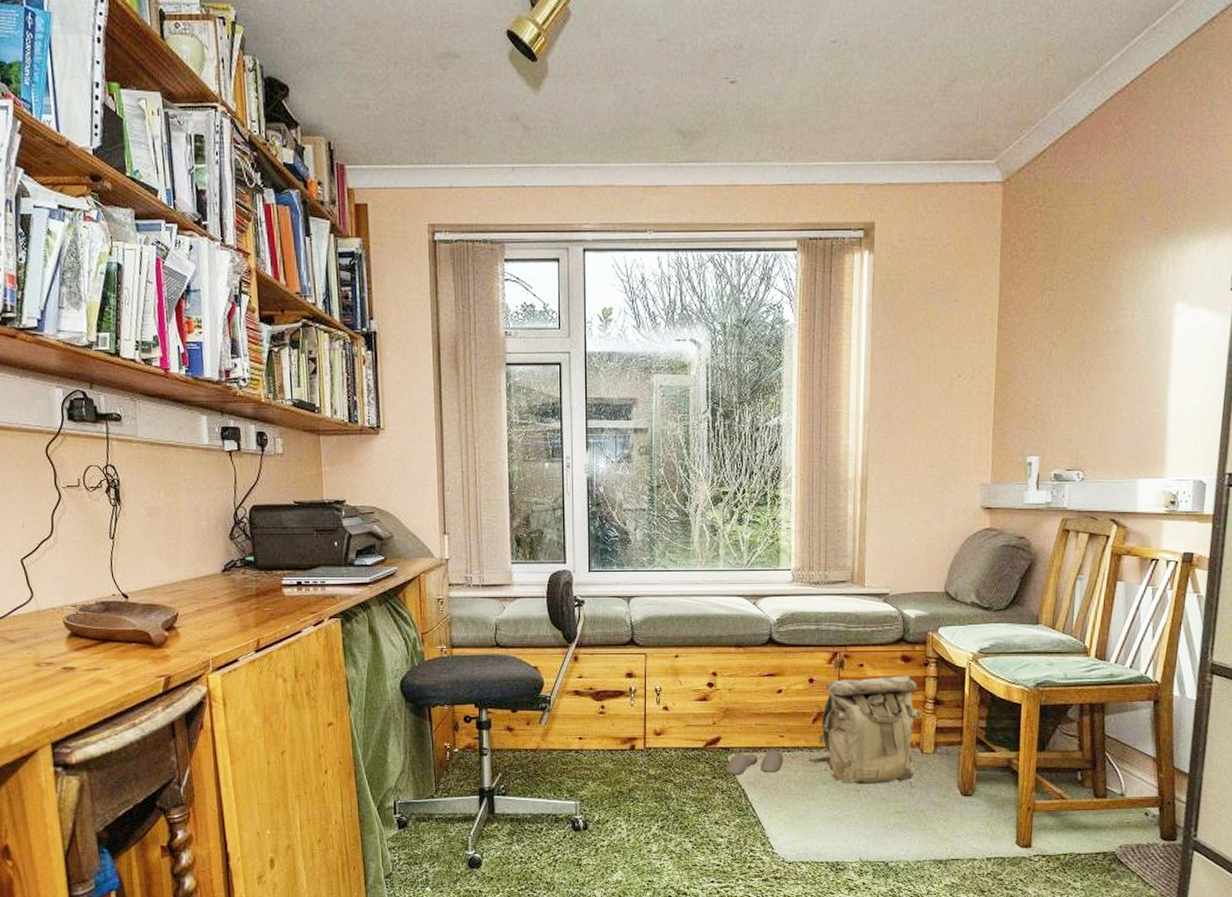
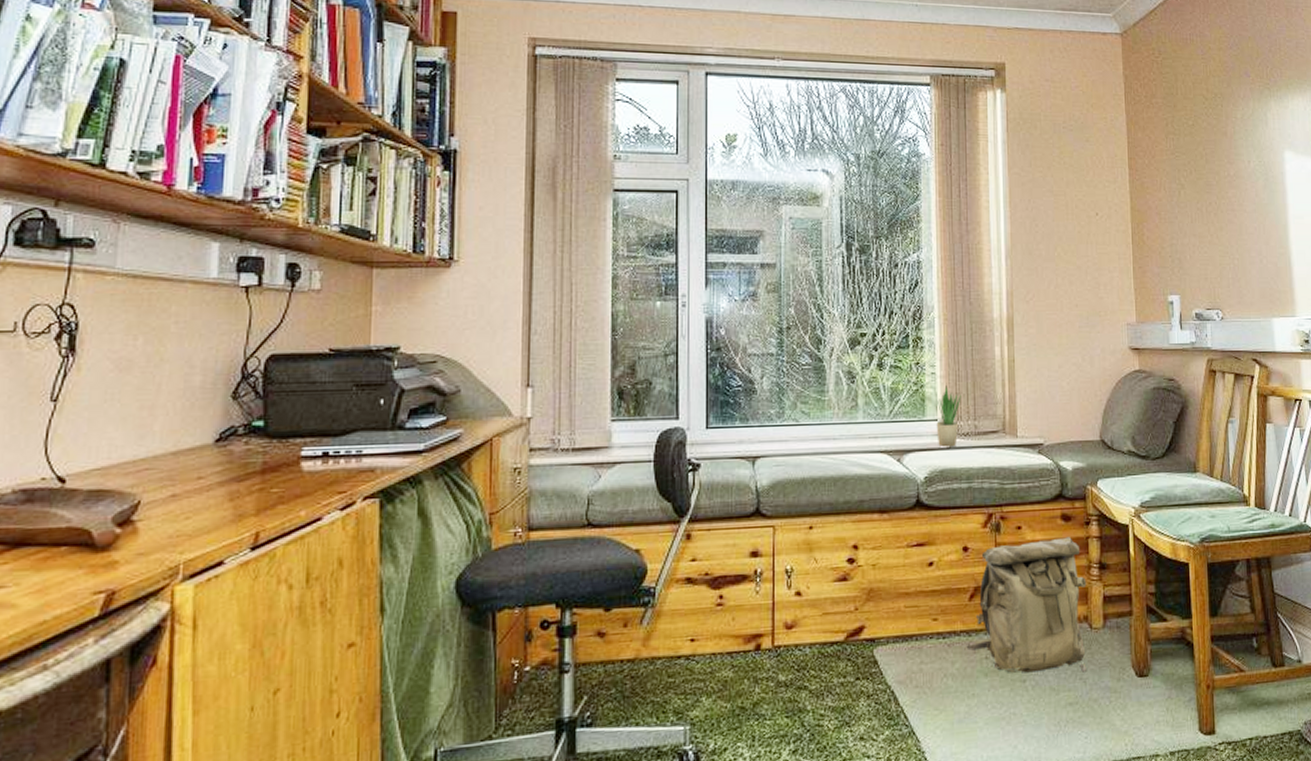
slippers: present [725,750,784,775] -> none [871,637,938,674]
potted plant: none [789,538,814,594] -> present [936,384,961,448]

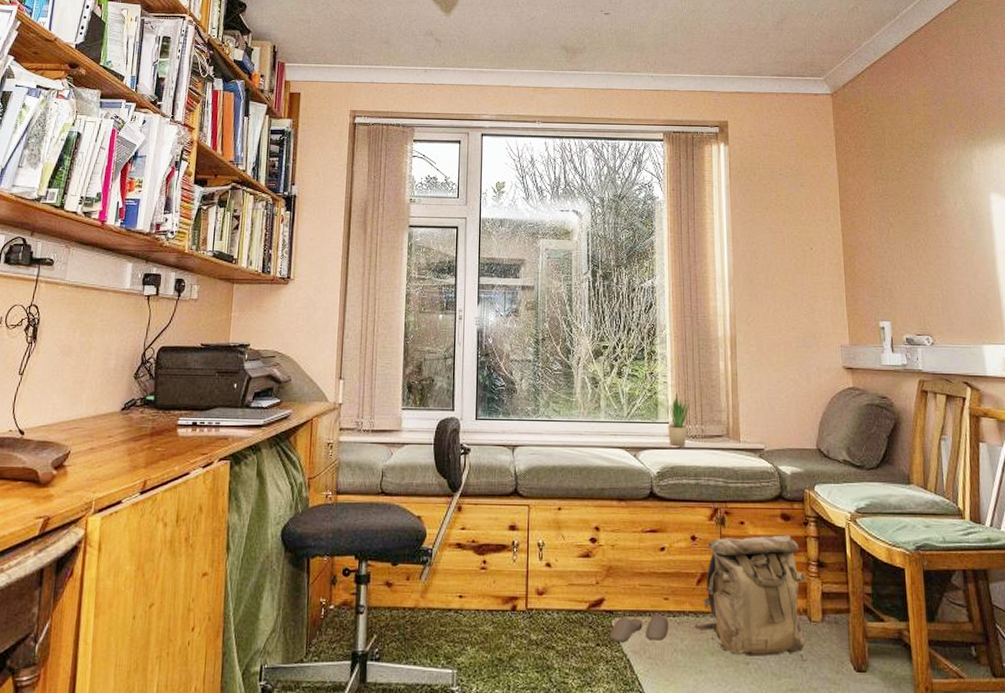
slippers: none [871,637,938,674] -> present [609,614,669,643]

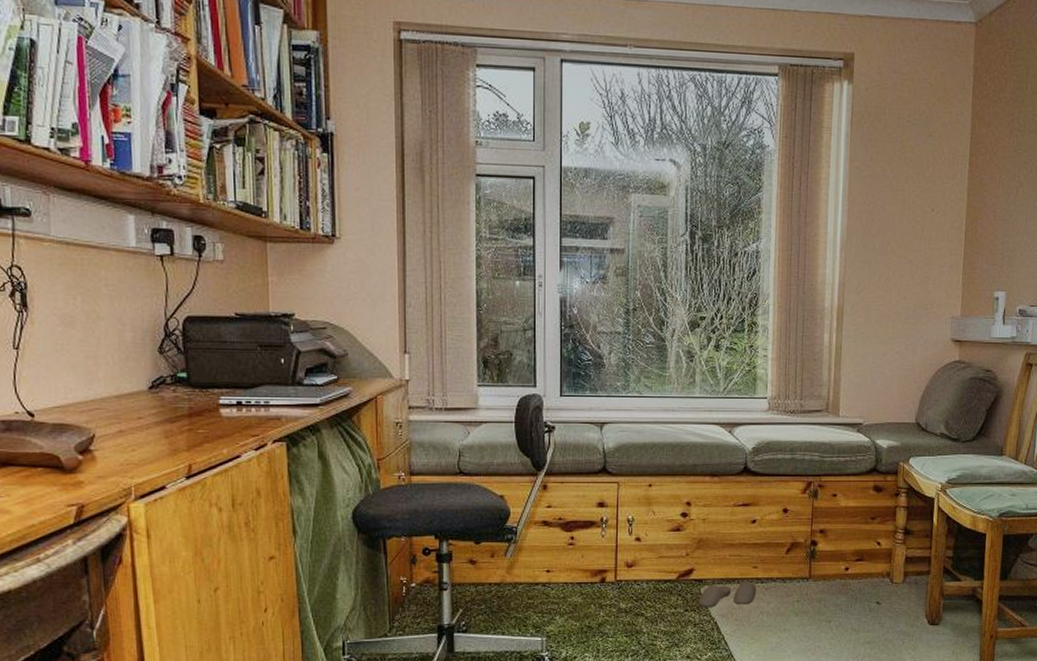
potted plant: present [668,392,690,447] -> none [765,366,790,423]
backpack: present [691,535,806,662] -> none [778,506,892,618]

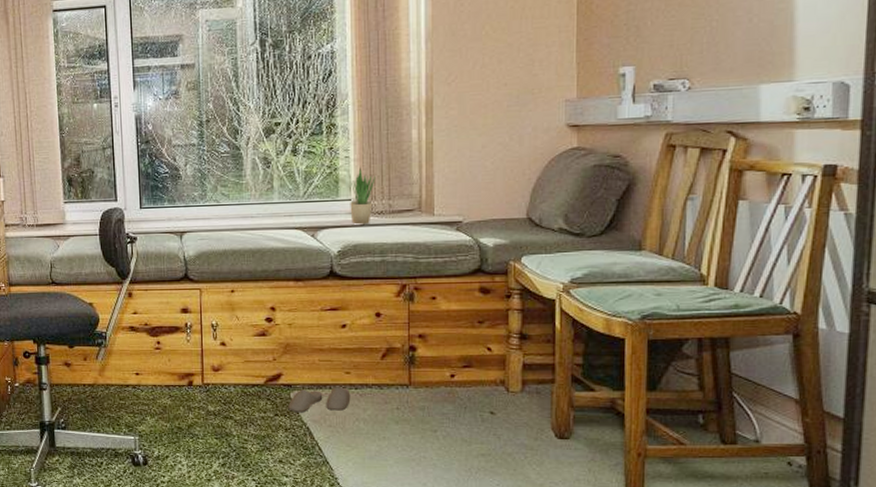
potted plant: none [765,366,790,423] -> present [350,167,376,225]

